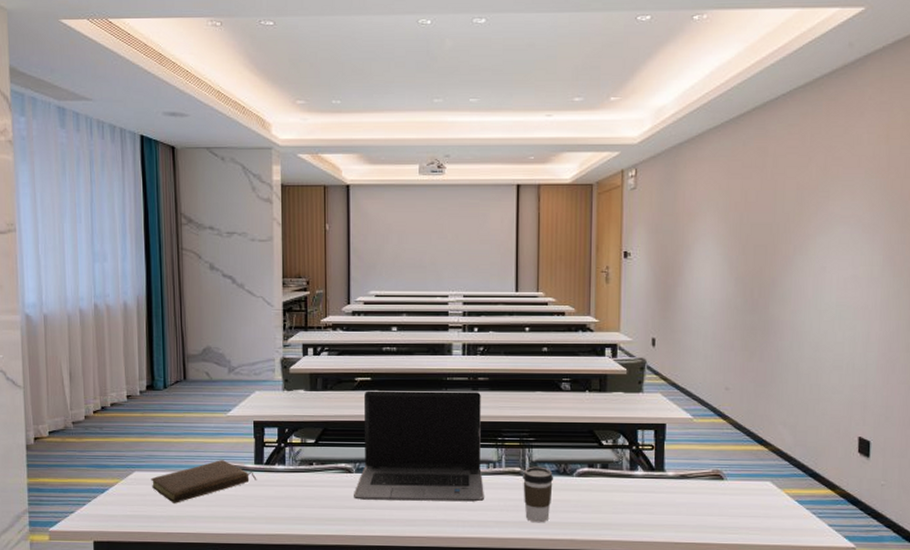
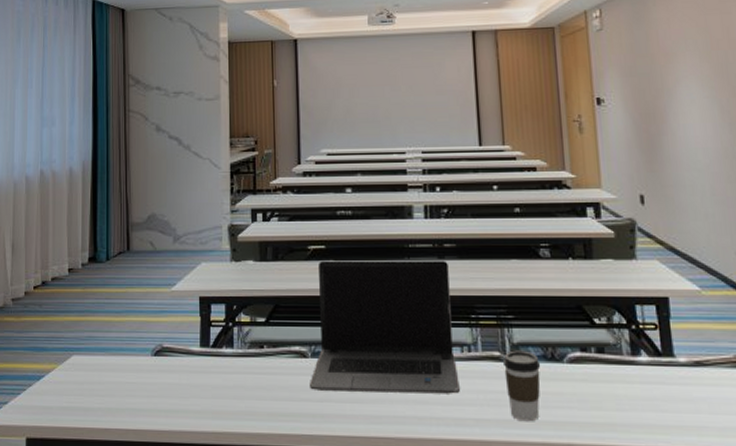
book: present [151,460,257,503] -> none [89,342,203,393]

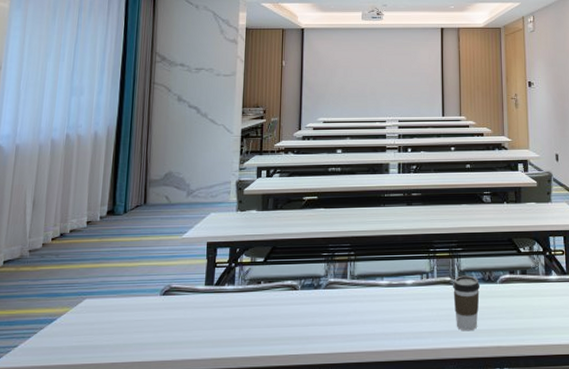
laptop computer: present [309,260,460,394] -> none [297,207,419,317]

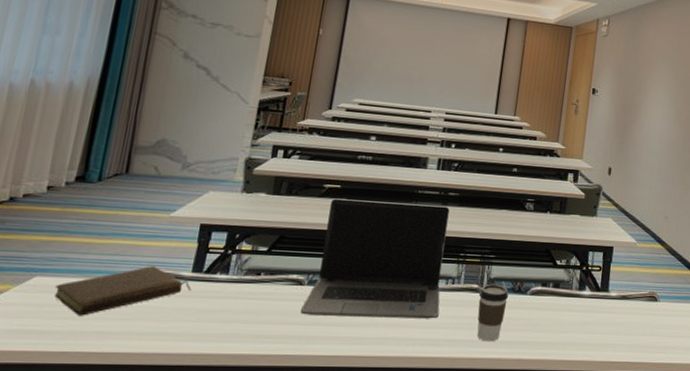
book: none [101,283,206,331] -> present [55,266,192,316]
laptop computer: none [297,207,419,317] -> present [300,198,450,319]

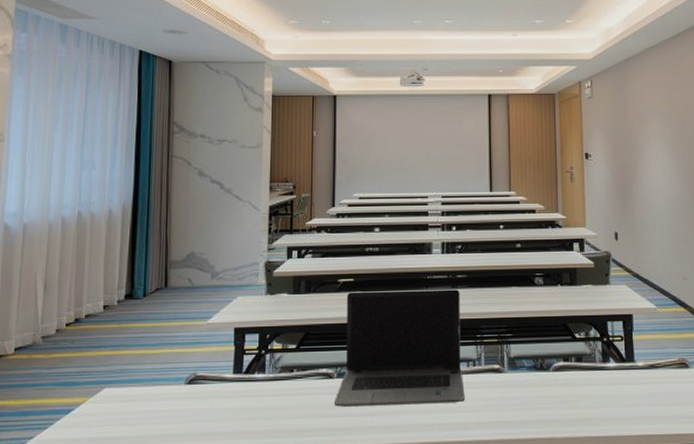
book: present [55,266,192,316] -> none [121,371,235,422]
coffee cup: present [476,284,509,342] -> none [501,363,532,422]

